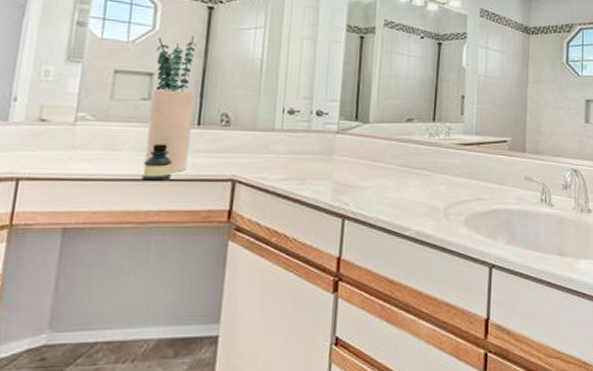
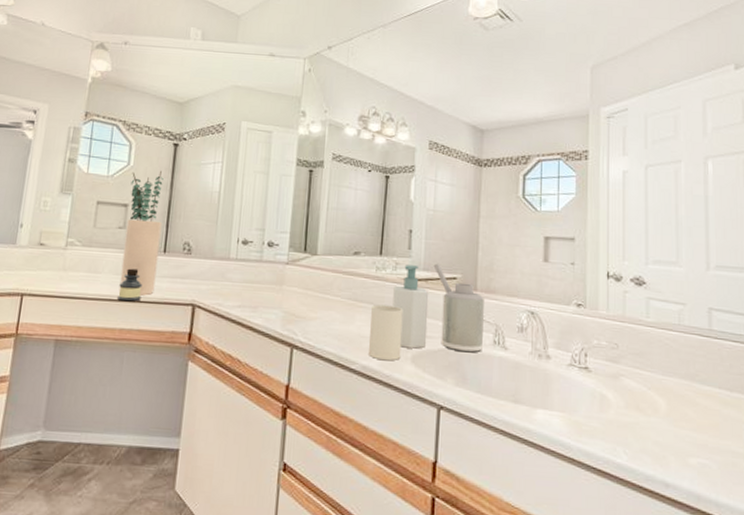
cup: none [423,170,456,225] -> present [369,304,404,361]
soap bottle: none [446,130,481,211] -> present [393,265,429,349]
soap dispenser: none [485,127,532,212] -> present [433,263,484,353]

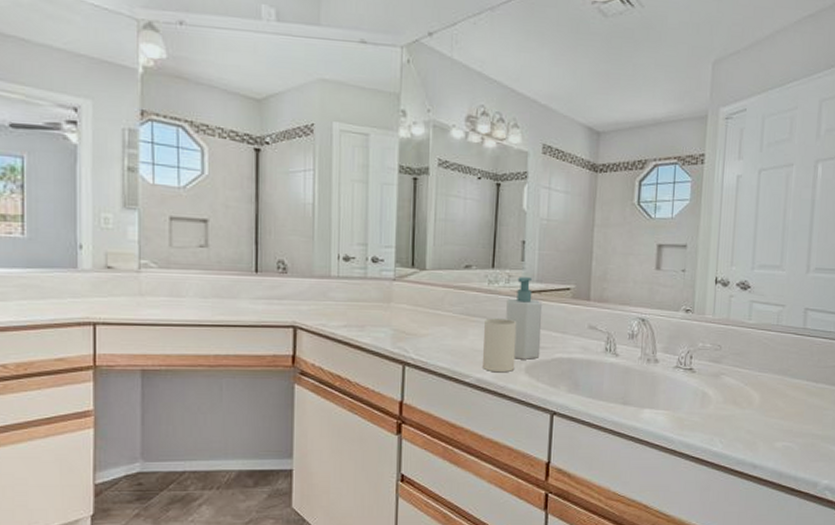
ink bottle: present [116,268,143,302] -> none [206,290,235,326]
vase: present [119,170,163,296] -> none [208,180,250,319]
soap dispenser: present [433,263,484,353] -> none [547,274,597,361]

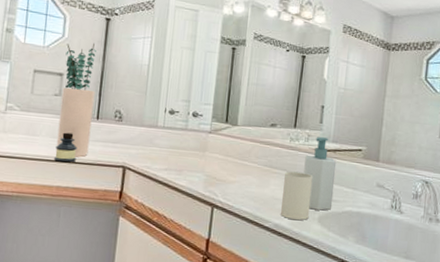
ink bottle: none [206,290,235,326] -> present [53,132,78,163]
vase: none [208,180,250,319] -> present [55,43,96,158]

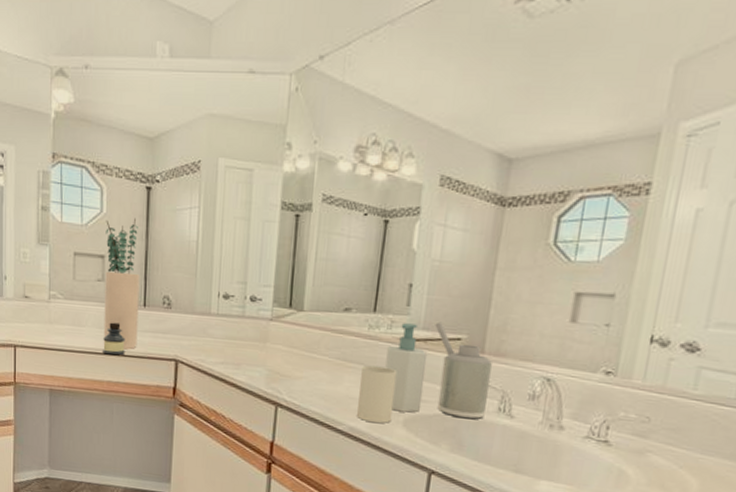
soap dispenser: none [342,136,385,216] -> present [435,321,492,420]

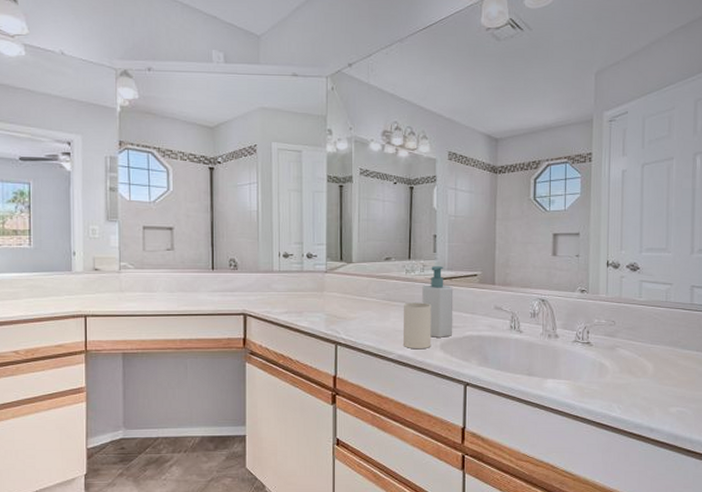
ink bottle: present [101,322,126,356] -> none [173,286,196,315]
vase: present [103,218,140,350] -> none [173,194,207,309]
soap dispenser: present [435,321,492,420] -> none [456,263,501,337]

